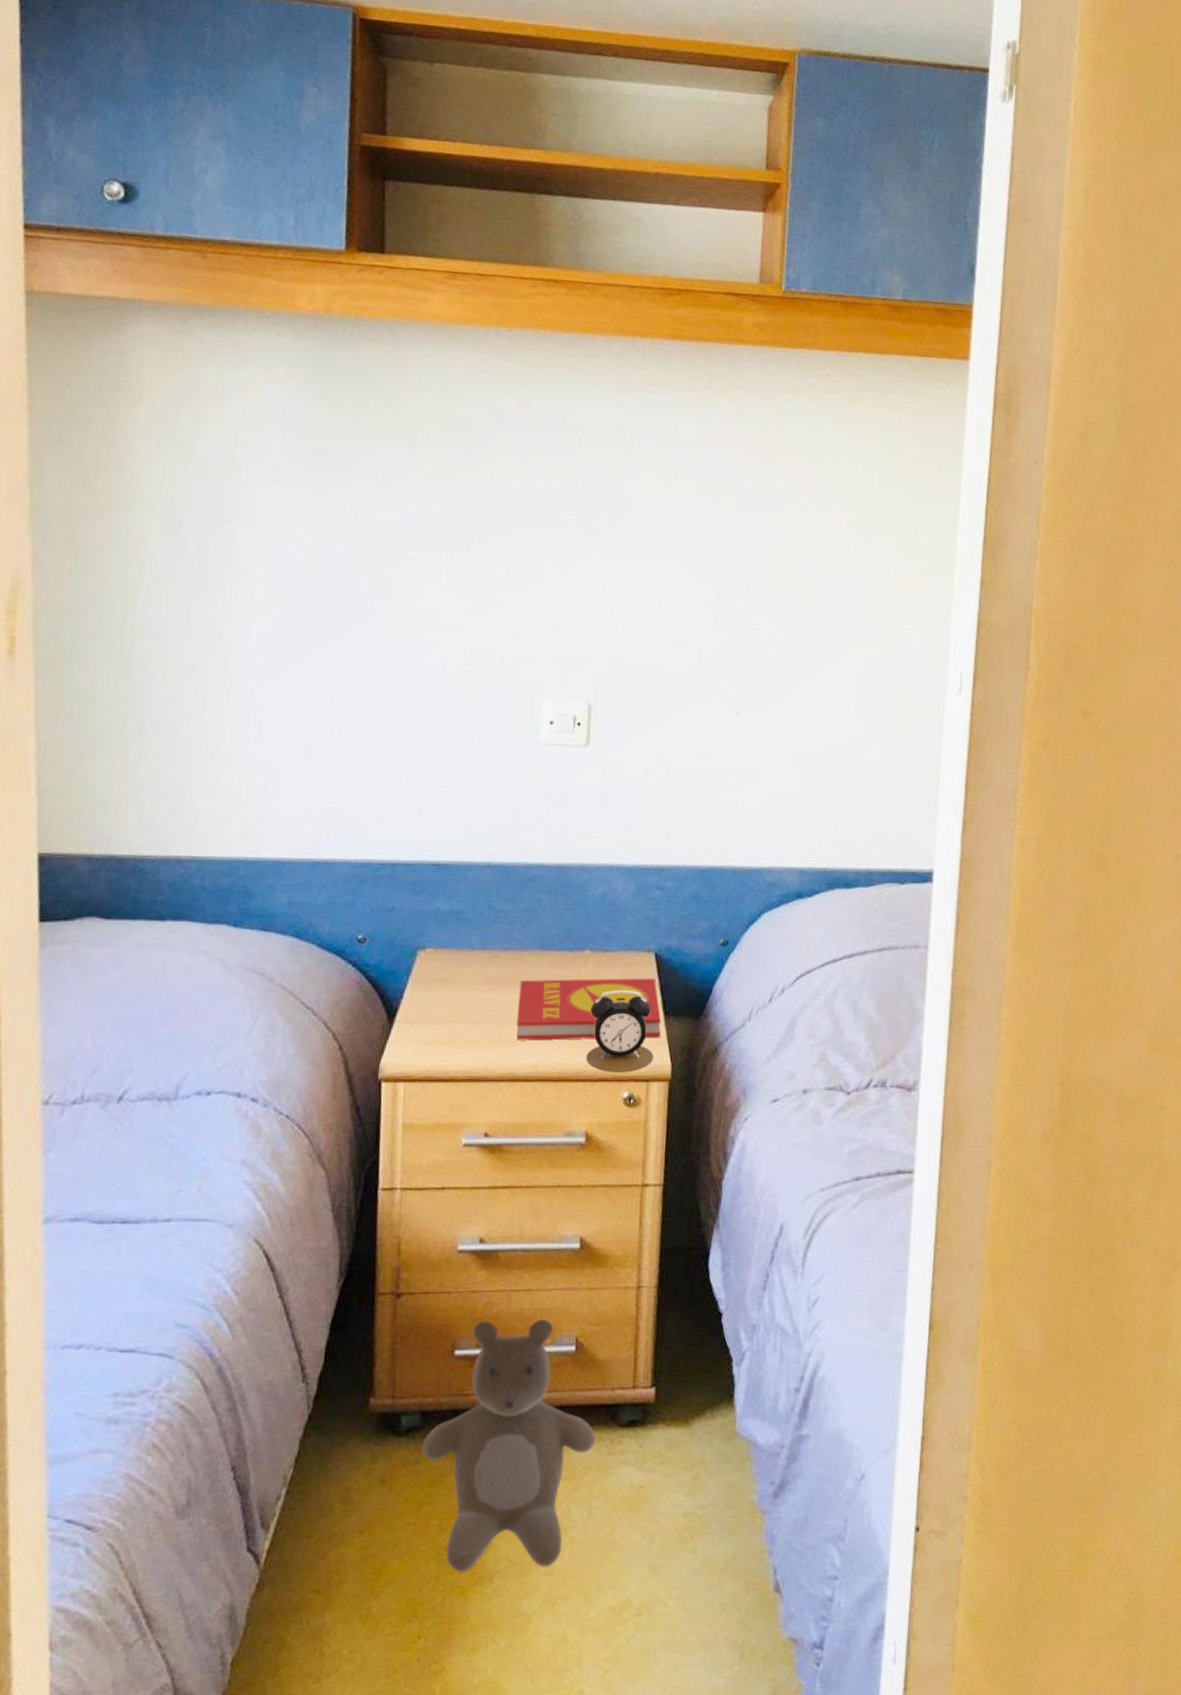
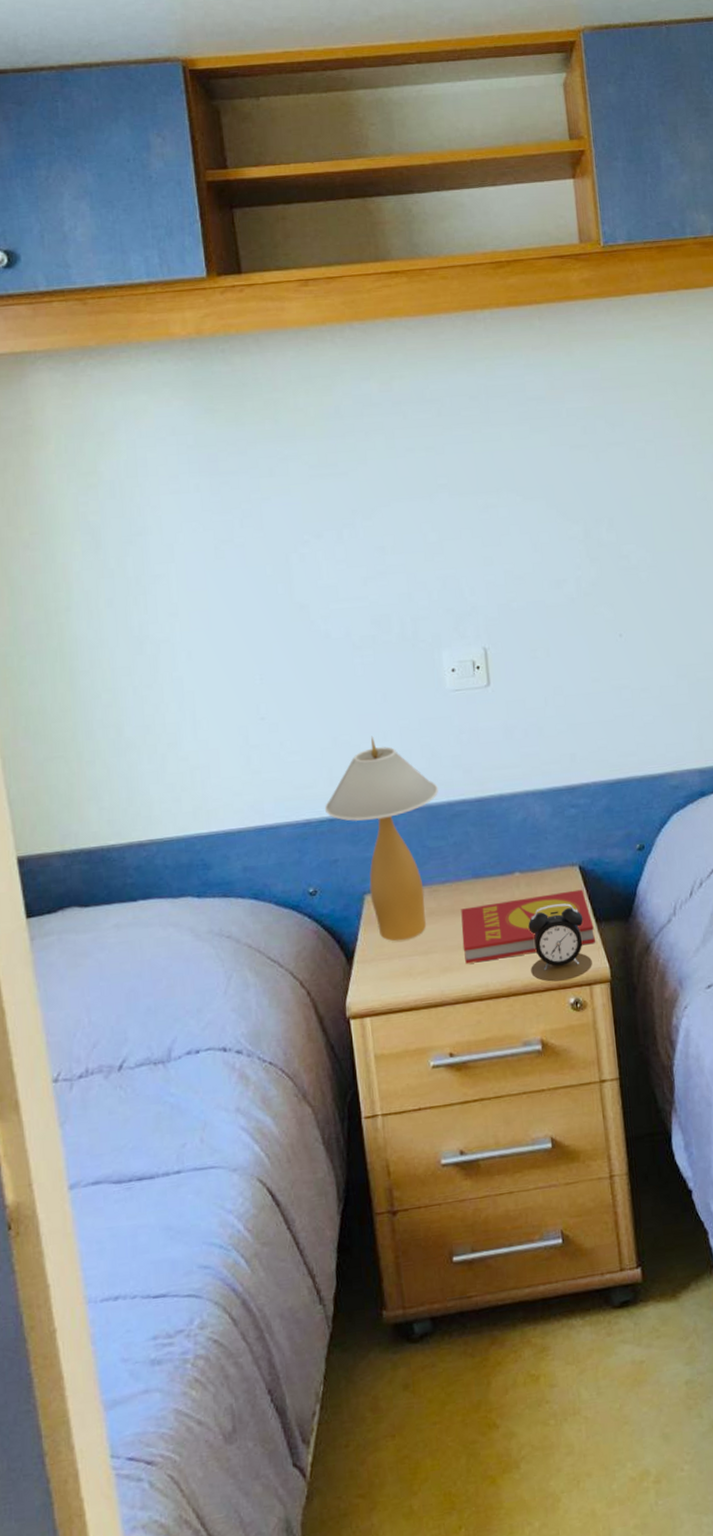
table lamp: none [388,780,516,1006] -> present [324,736,438,942]
teddy bear: present [422,1318,596,1572] -> none [436,1217,594,1463]

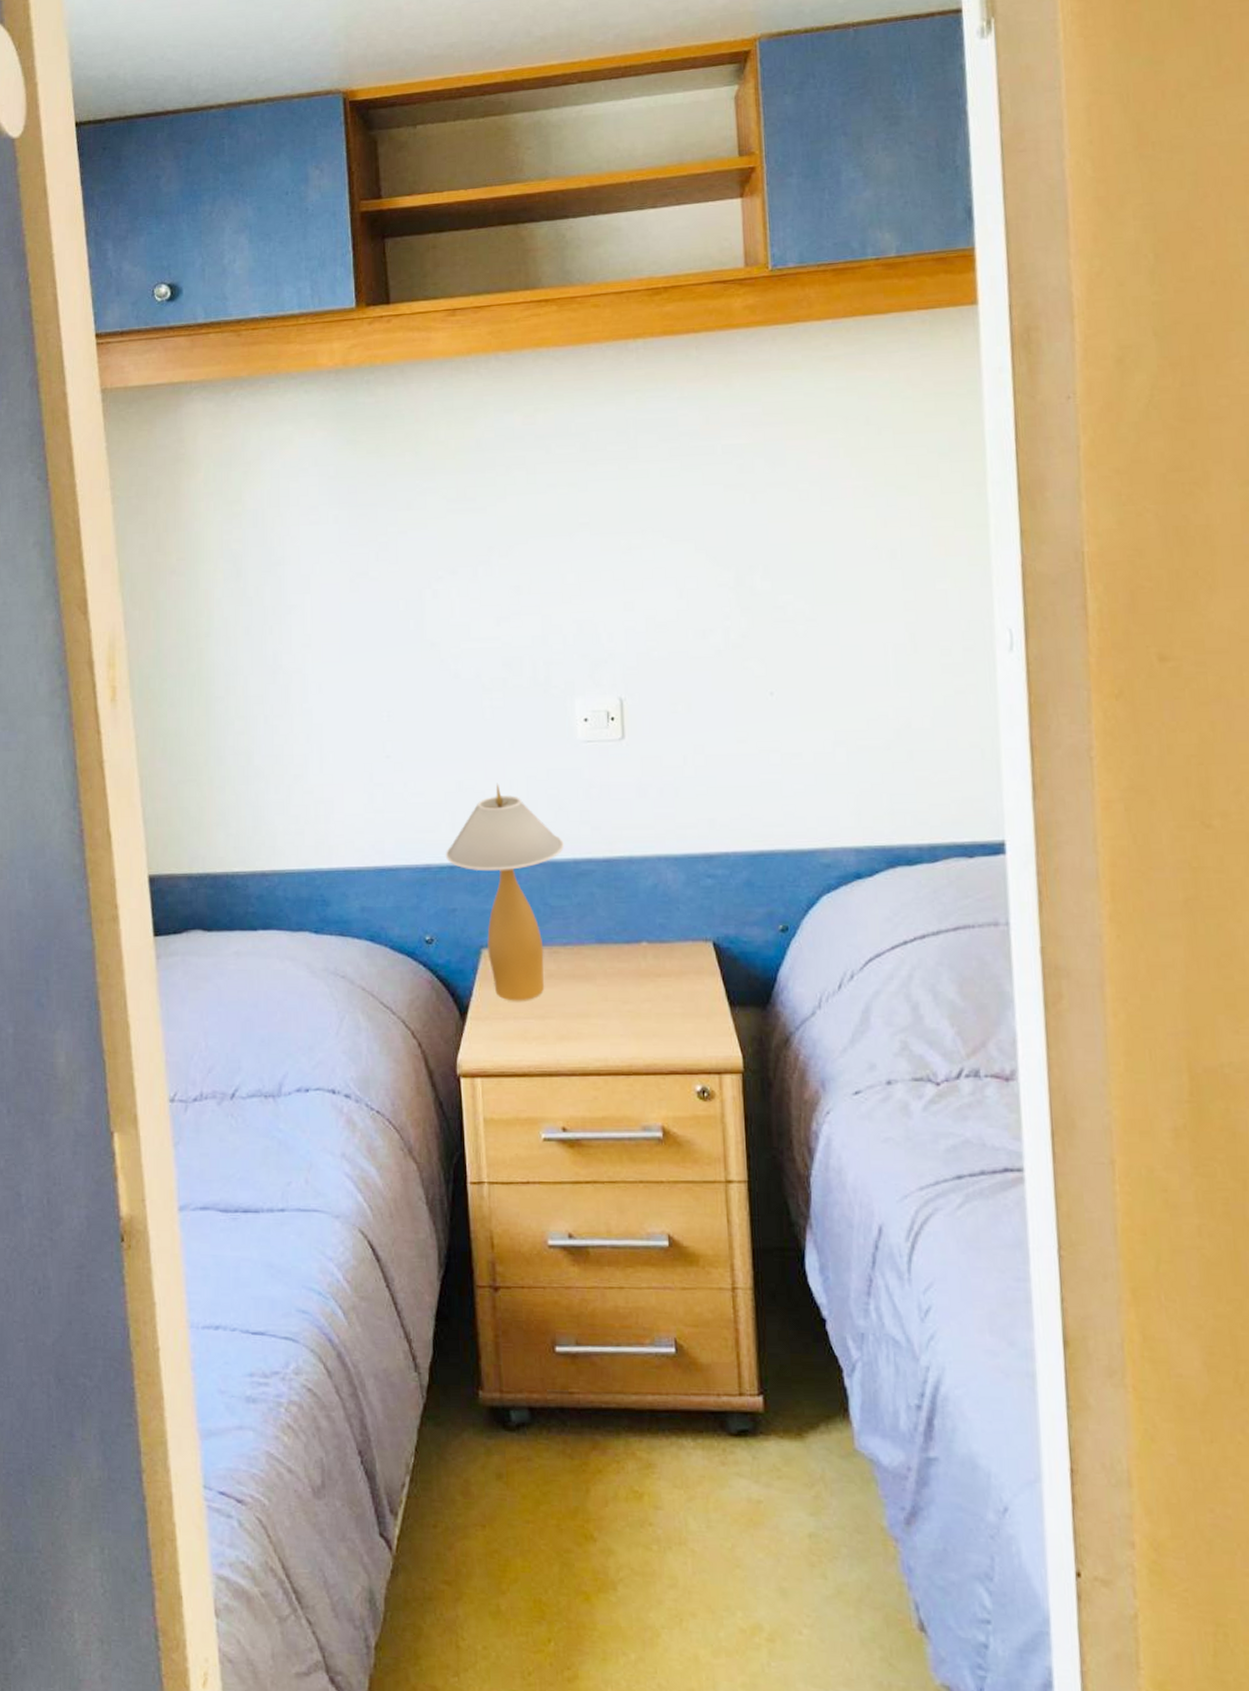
book: present [461,889,596,964] -> none [581,968,729,1034]
alarm clock: present [528,903,592,982] -> none [654,980,723,1065]

